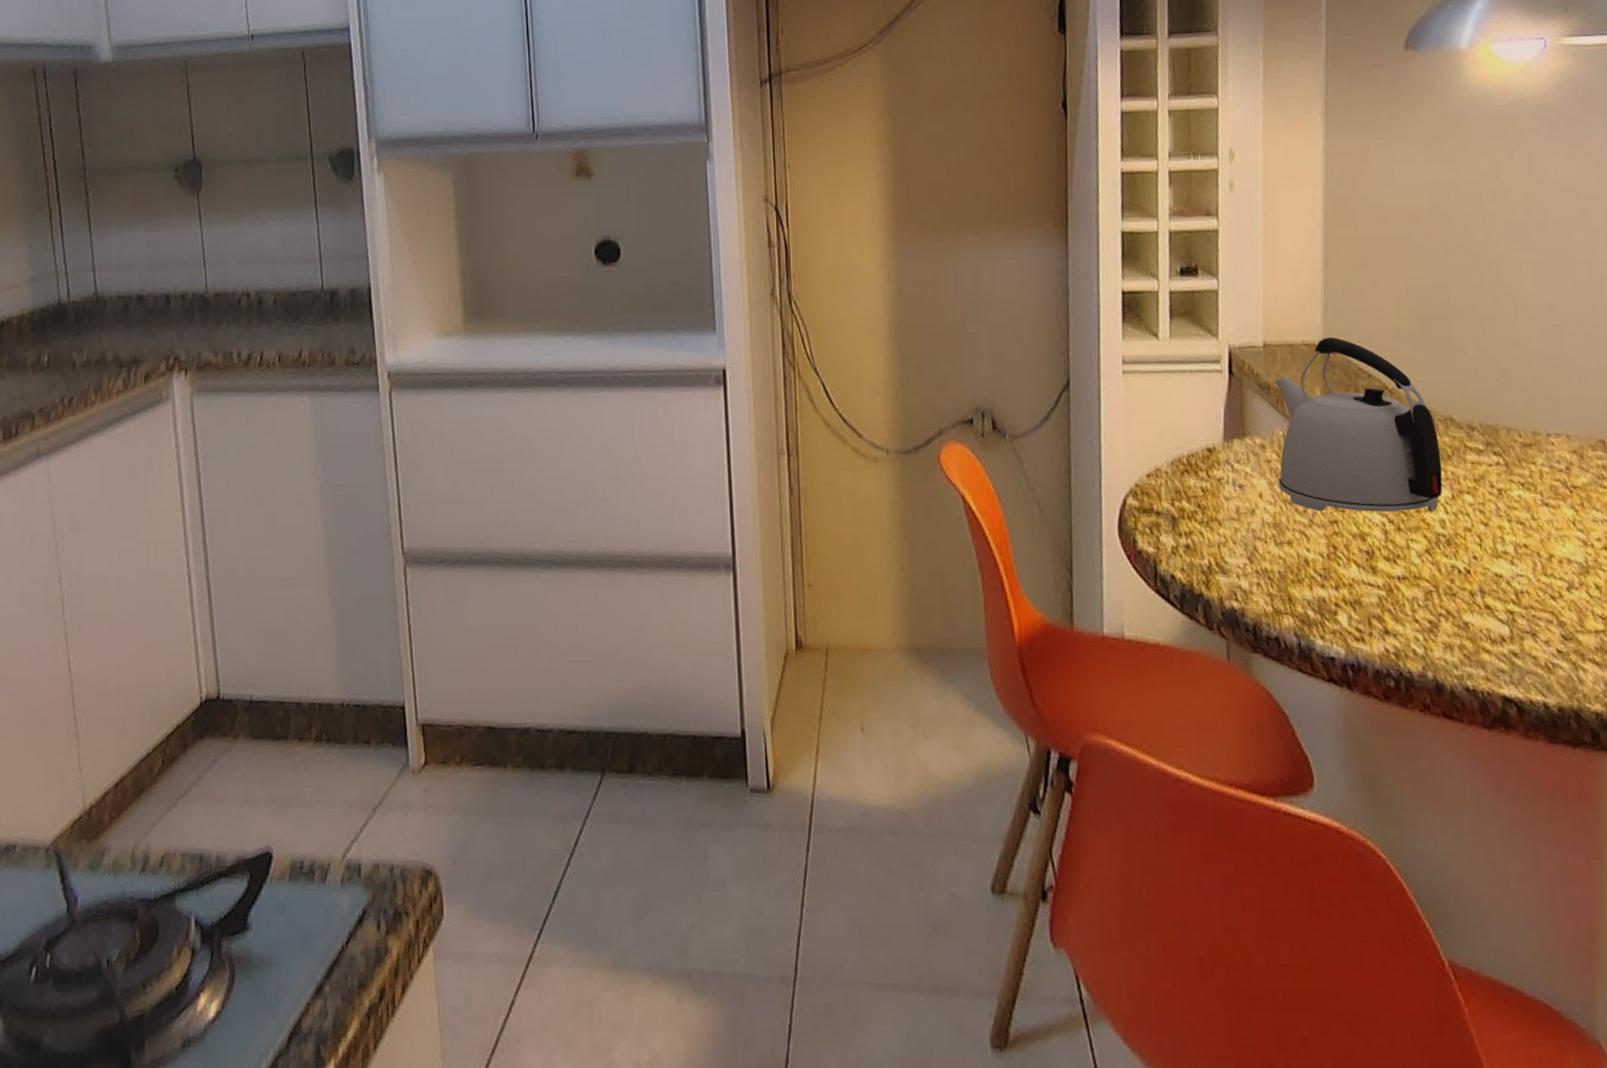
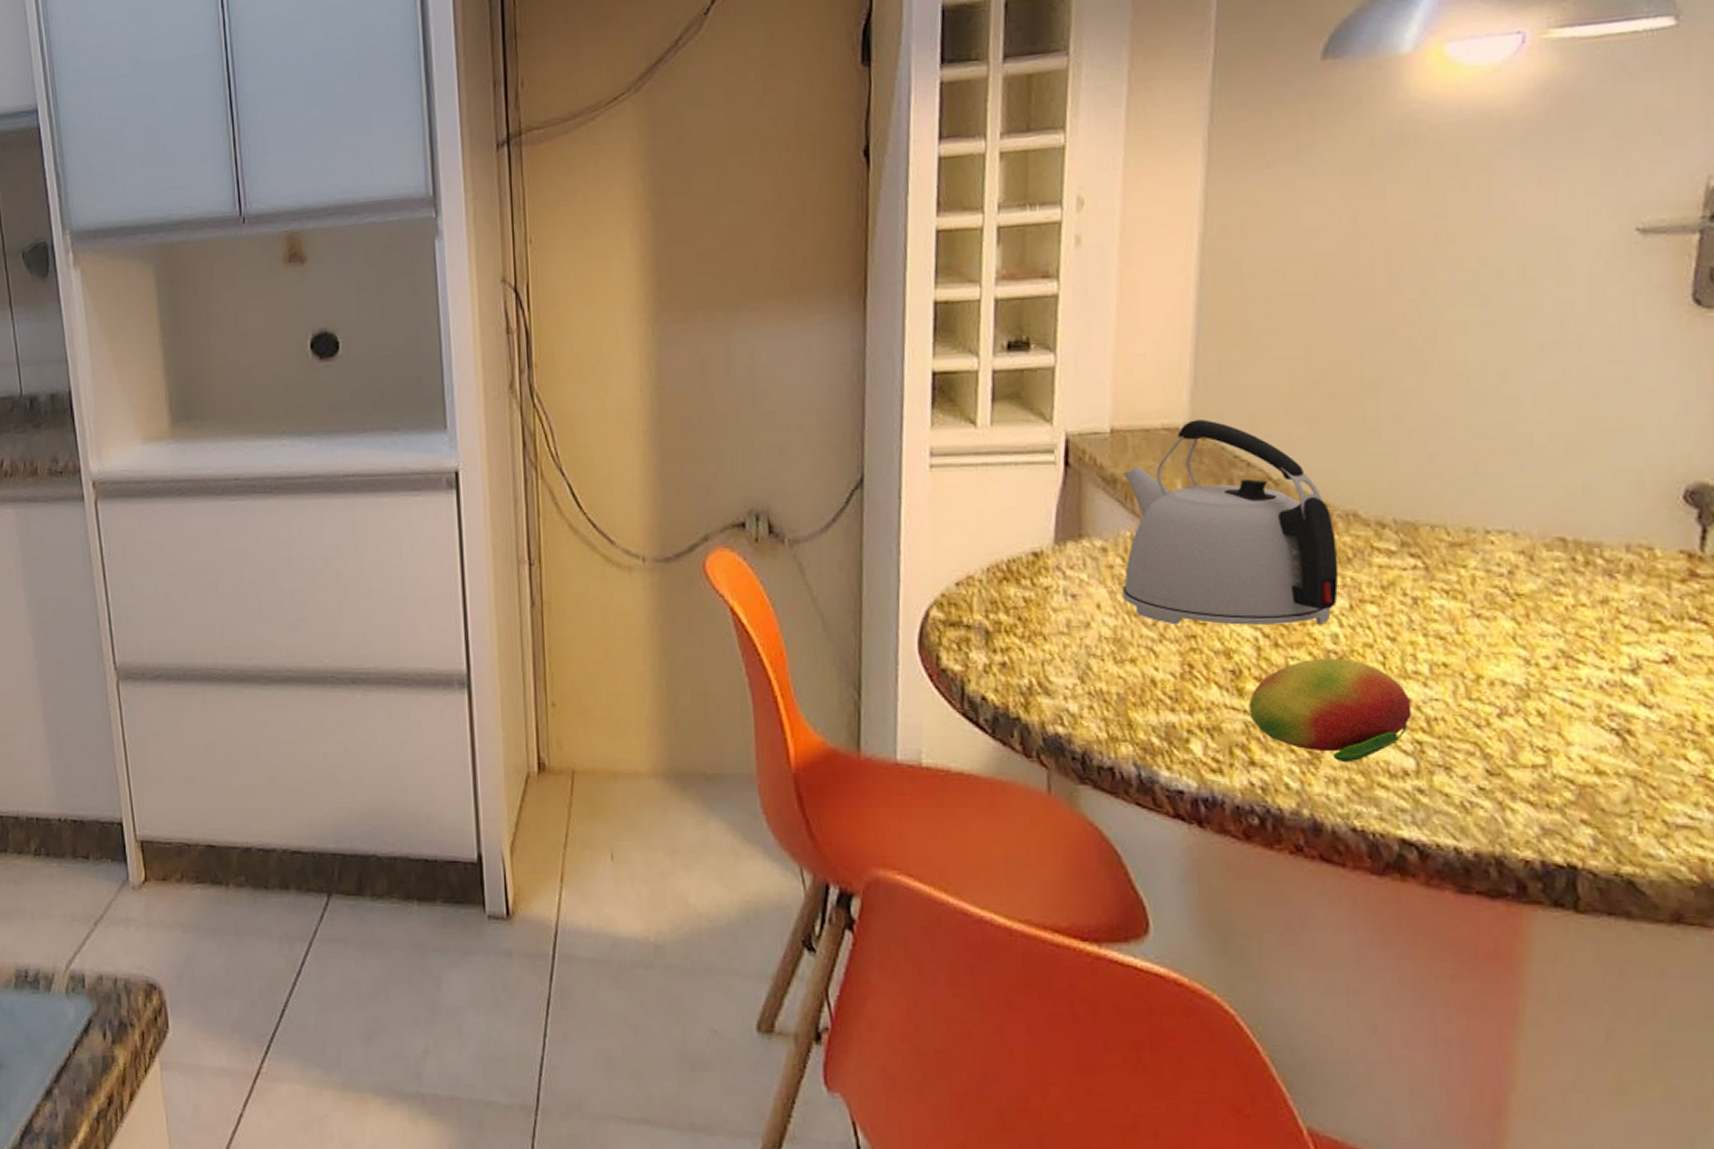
fruit: none [1381,540,1504,631] -> present [1249,658,1412,763]

